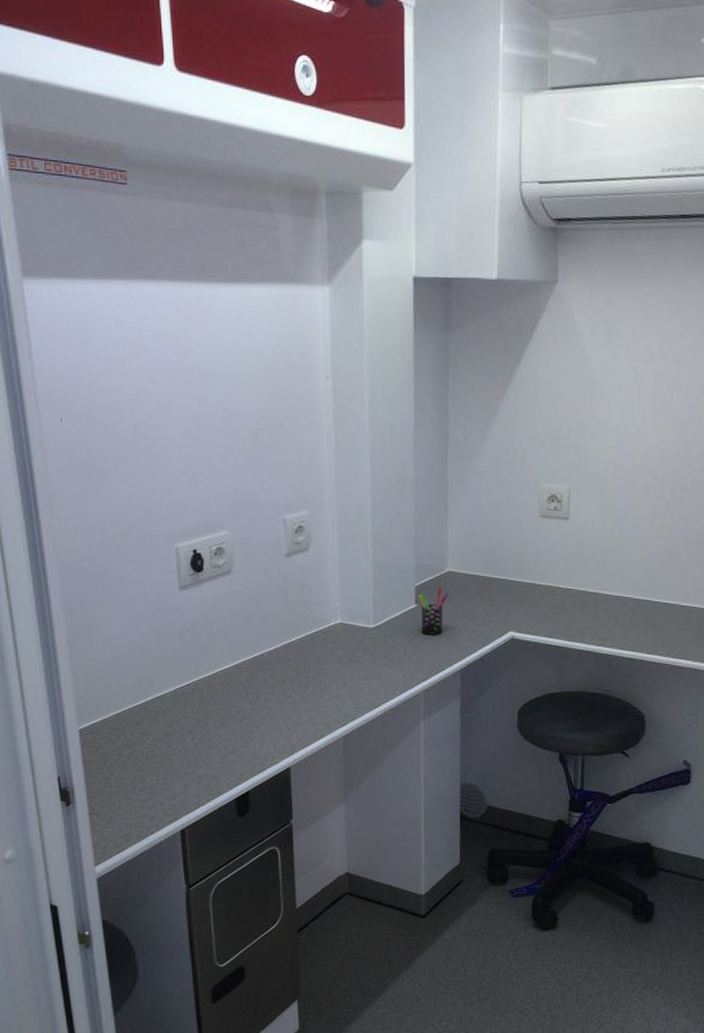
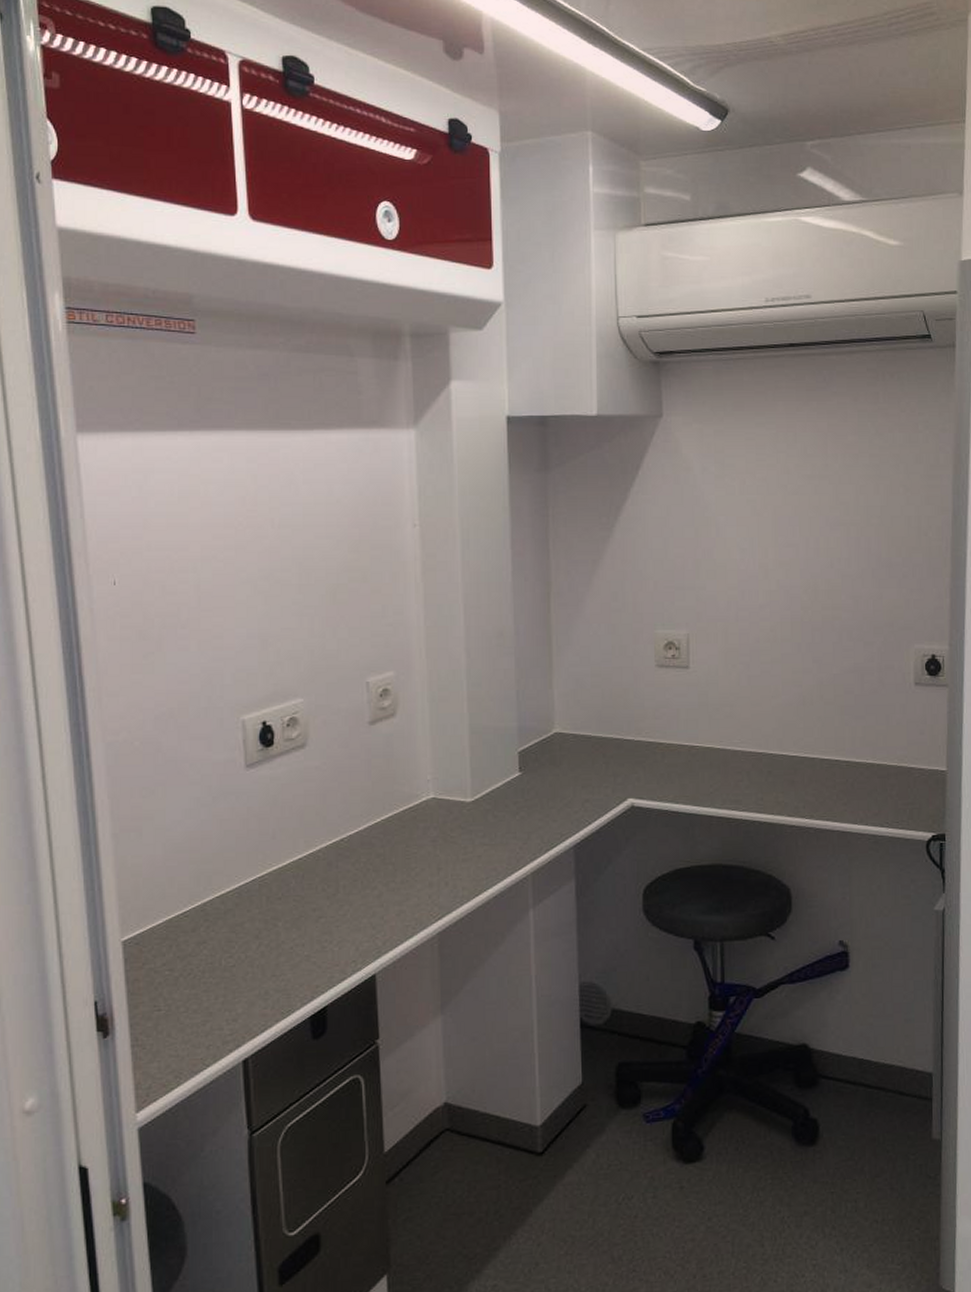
pen holder: present [418,587,449,635] -> none [522,751,558,807]

